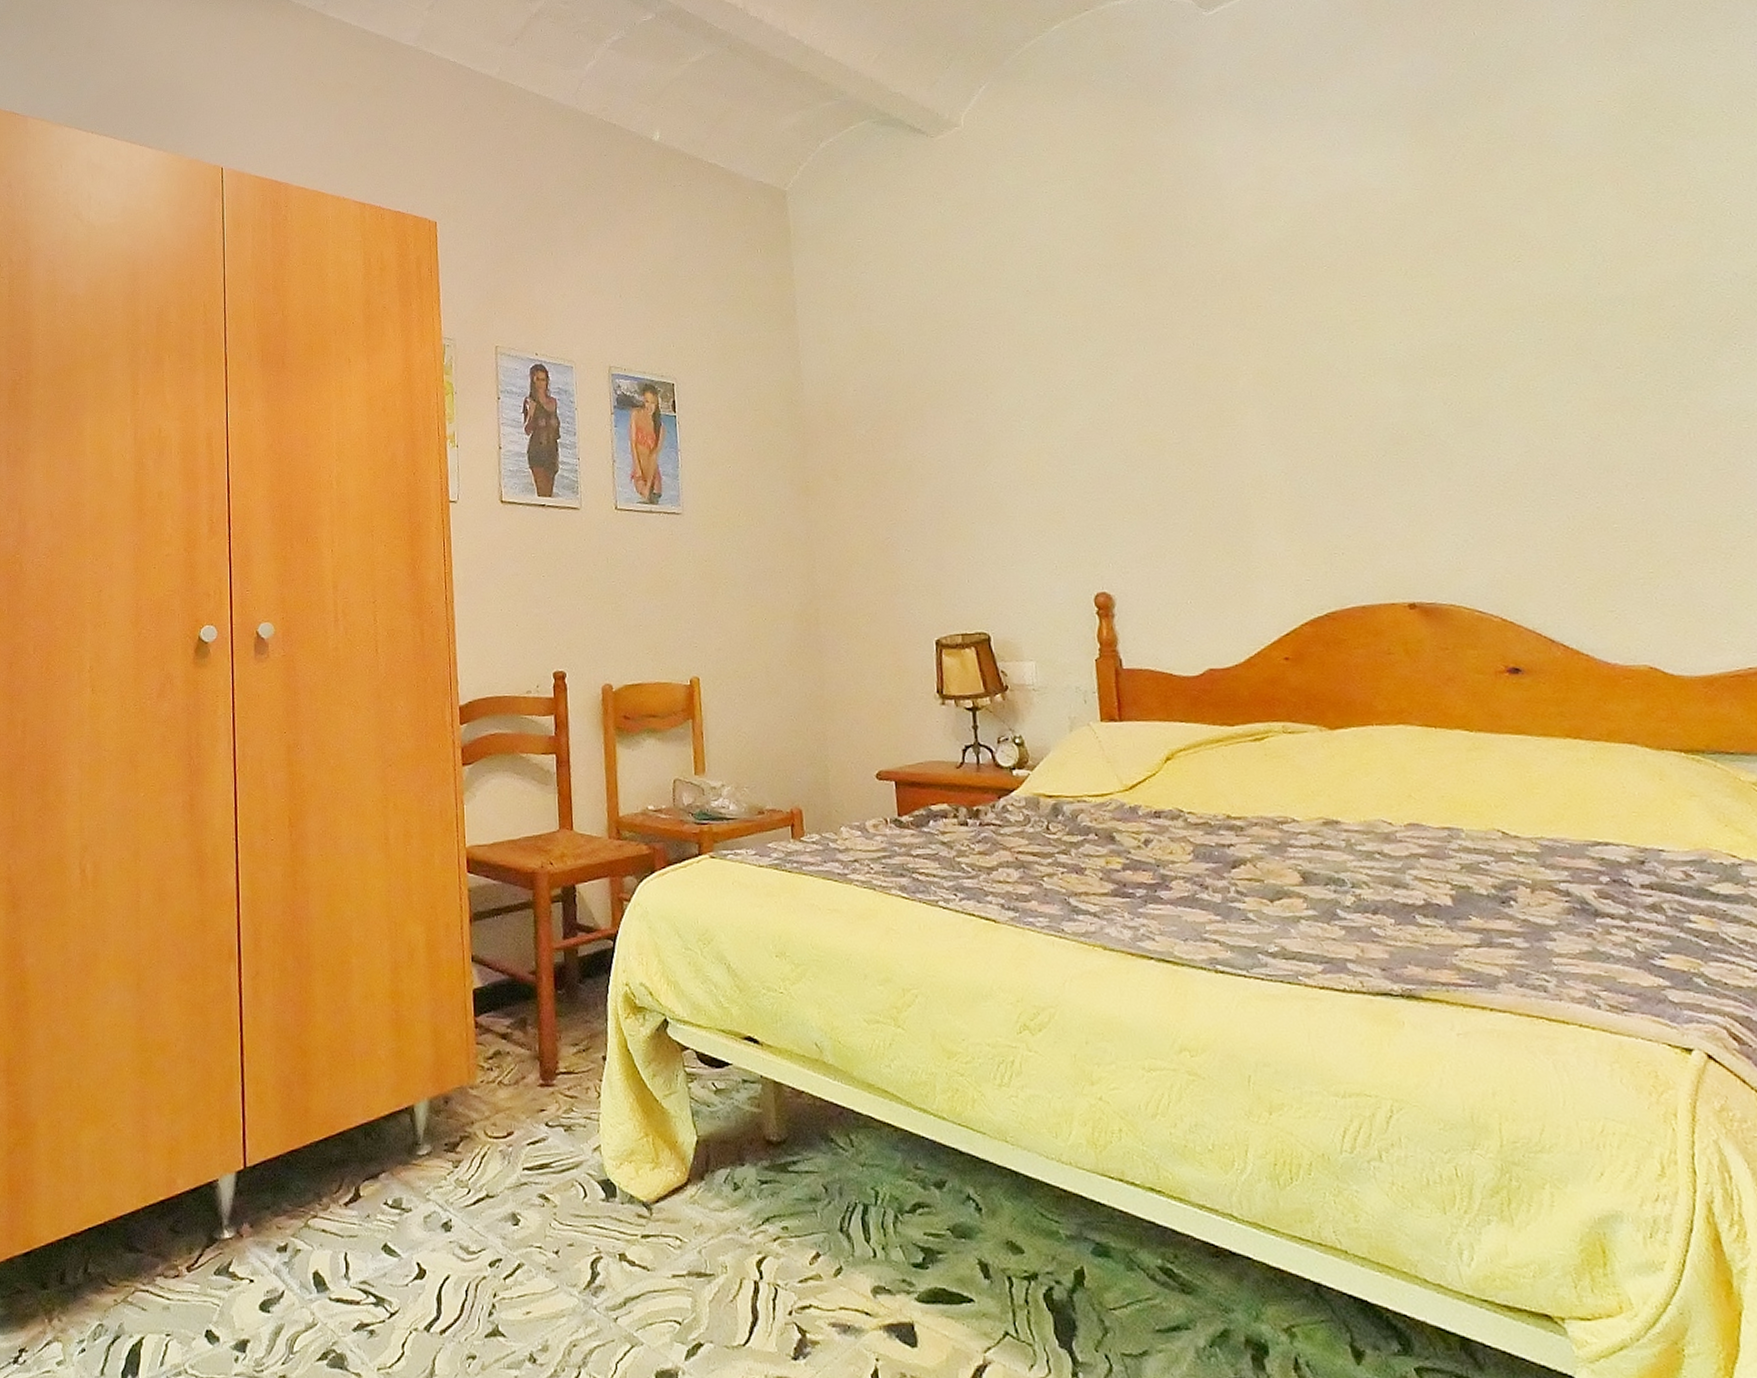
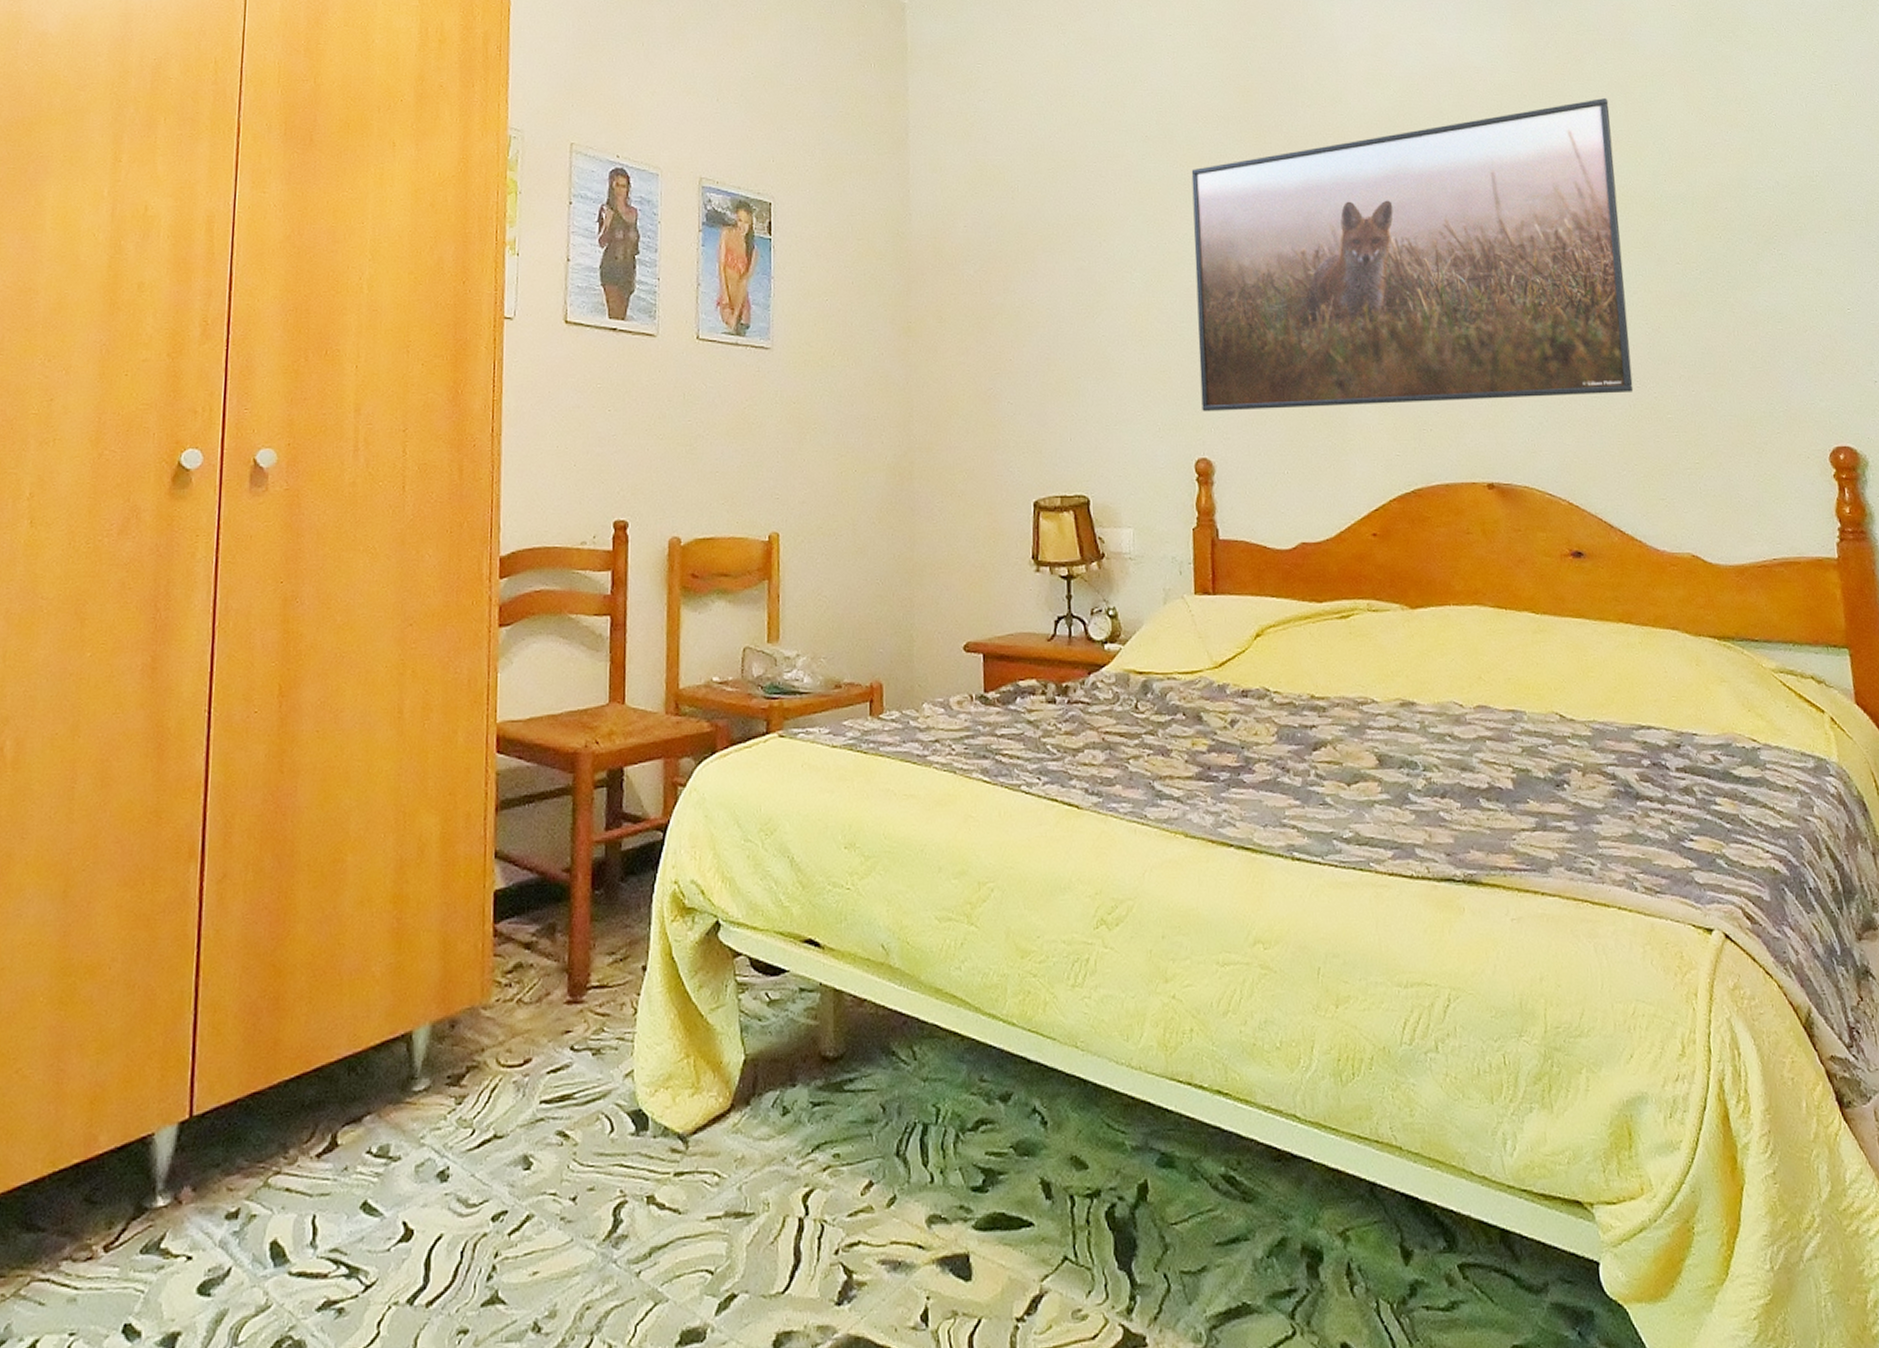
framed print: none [1075,206,1572,549] -> present [1191,98,1634,412]

